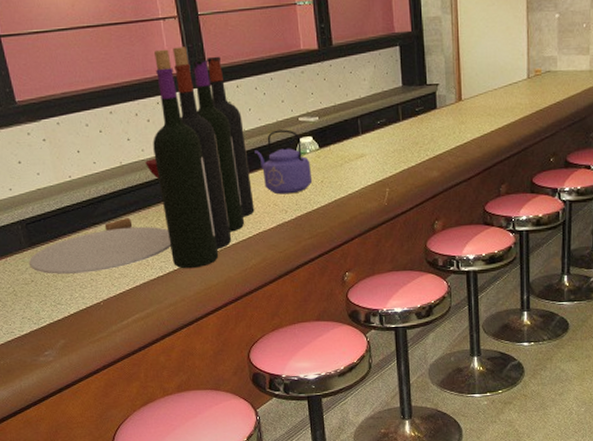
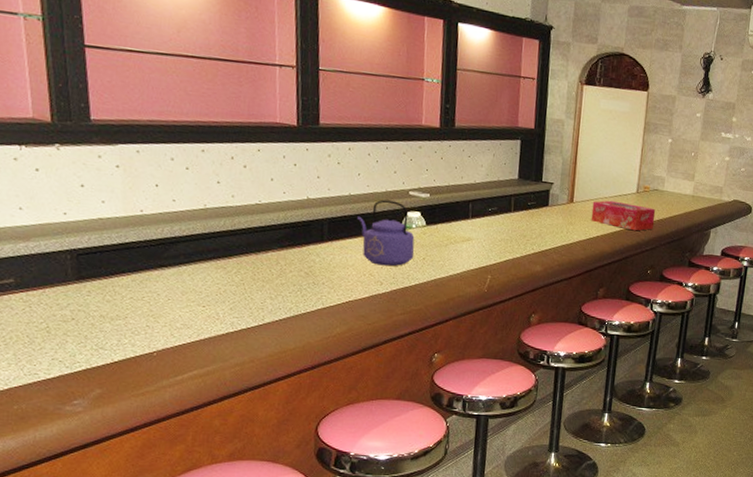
wine bottle: present [28,47,255,274] -> none [72,95,350,330]
tissue box: none [482,91,551,119] -> present [591,200,656,231]

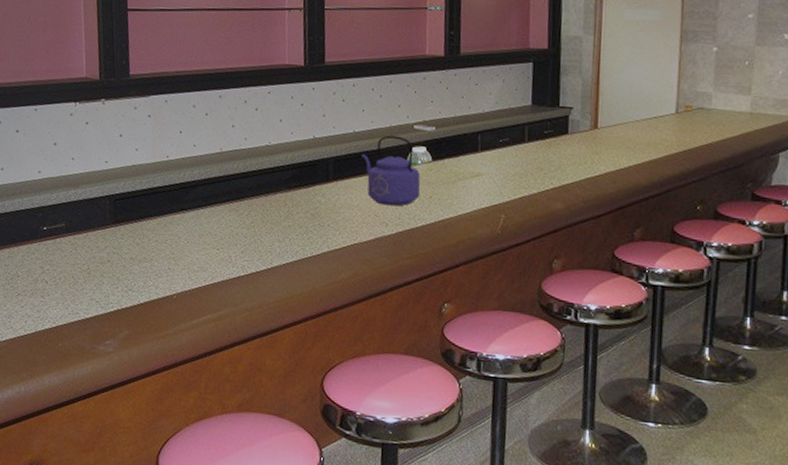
tissue box: present [591,200,656,231] -> none [620,123,703,159]

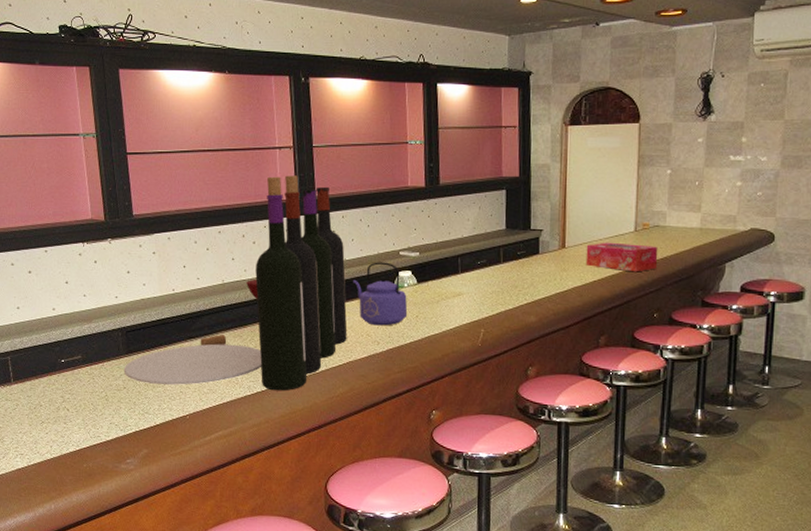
wine bottle: none [109,38,354,274] -> present [123,175,348,391]
tissue box: none [620,123,703,159] -> present [585,242,658,272]

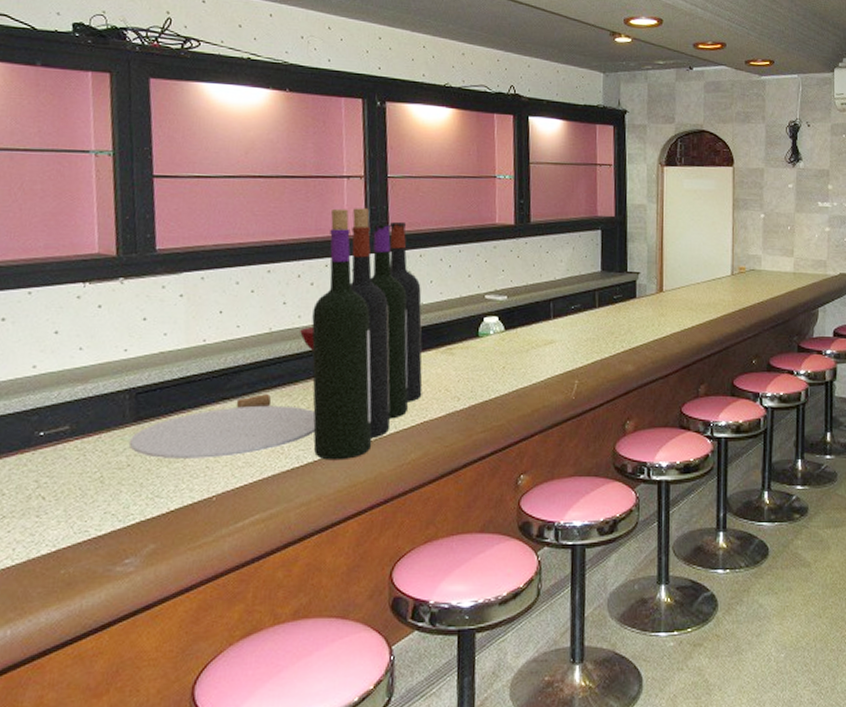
kettle: present [353,262,408,326] -> none [431,306,493,379]
tissue box: present [585,242,658,272] -> none [684,286,755,317]

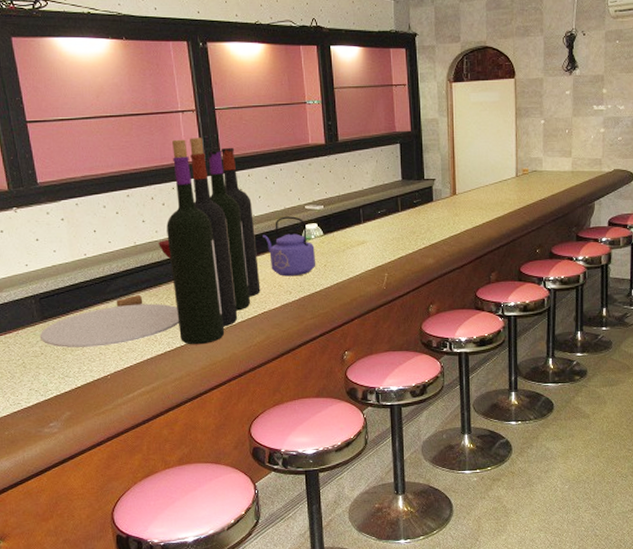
kettle: none [431,306,493,379] -> present [263,216,316,277]

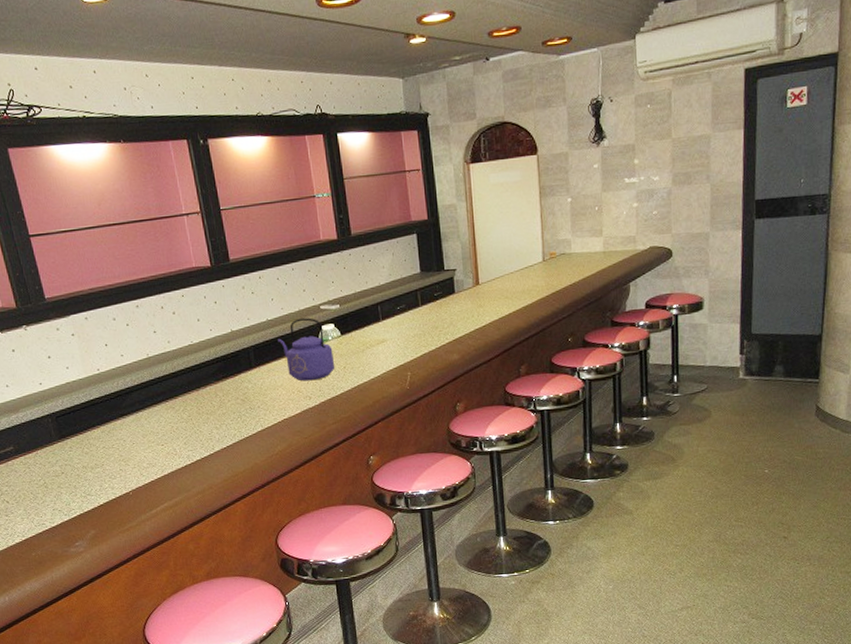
wine bottle: present [39,138,261,348] -> none [58,241,279,466]

